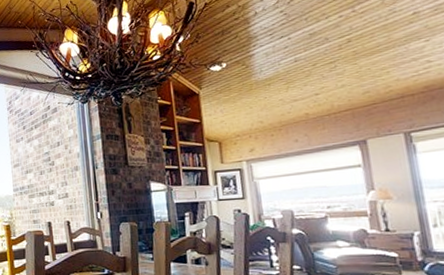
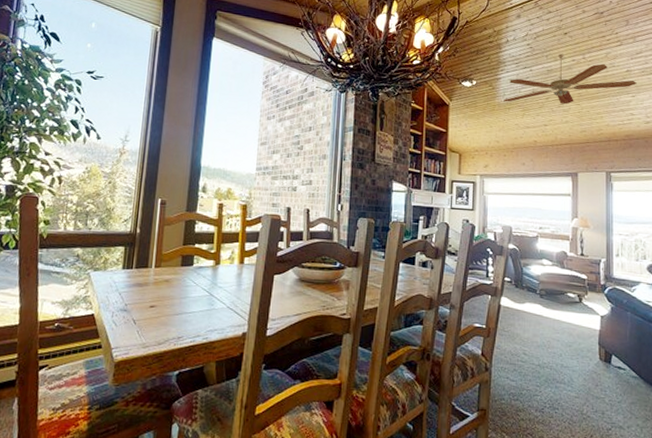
ceiling fan: none [261,12,430,79] -> present [503,54,637,105]

